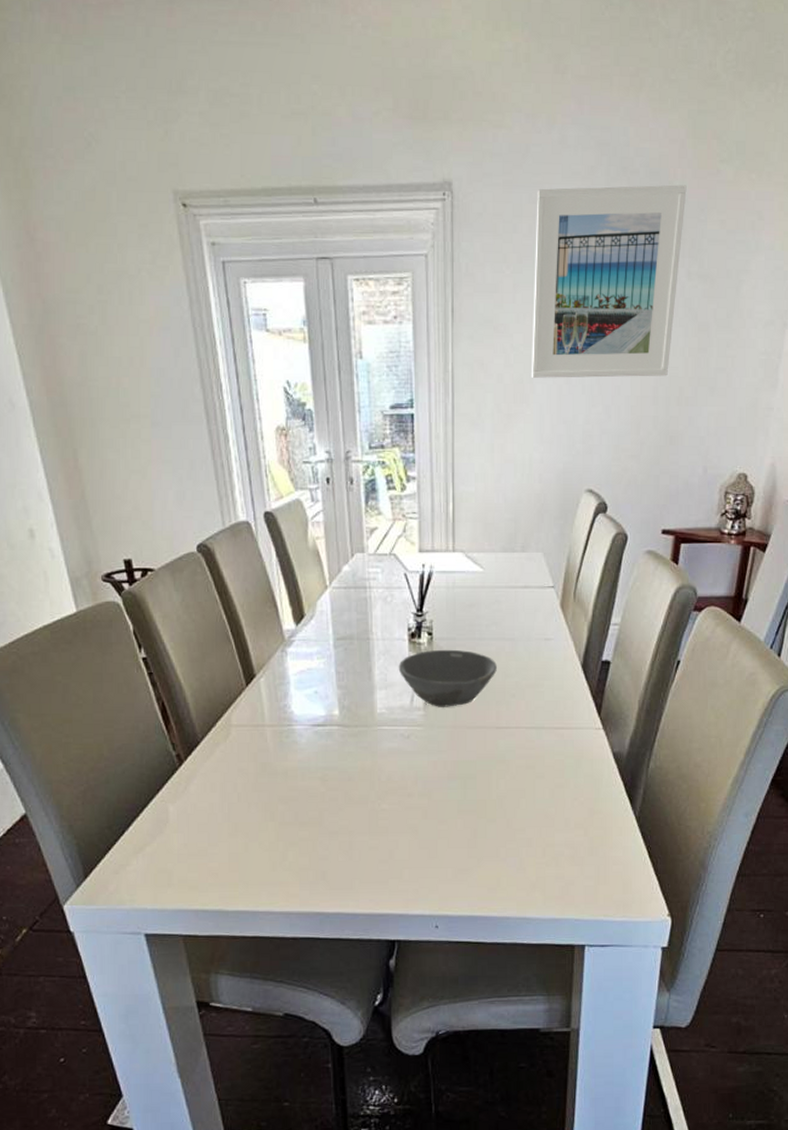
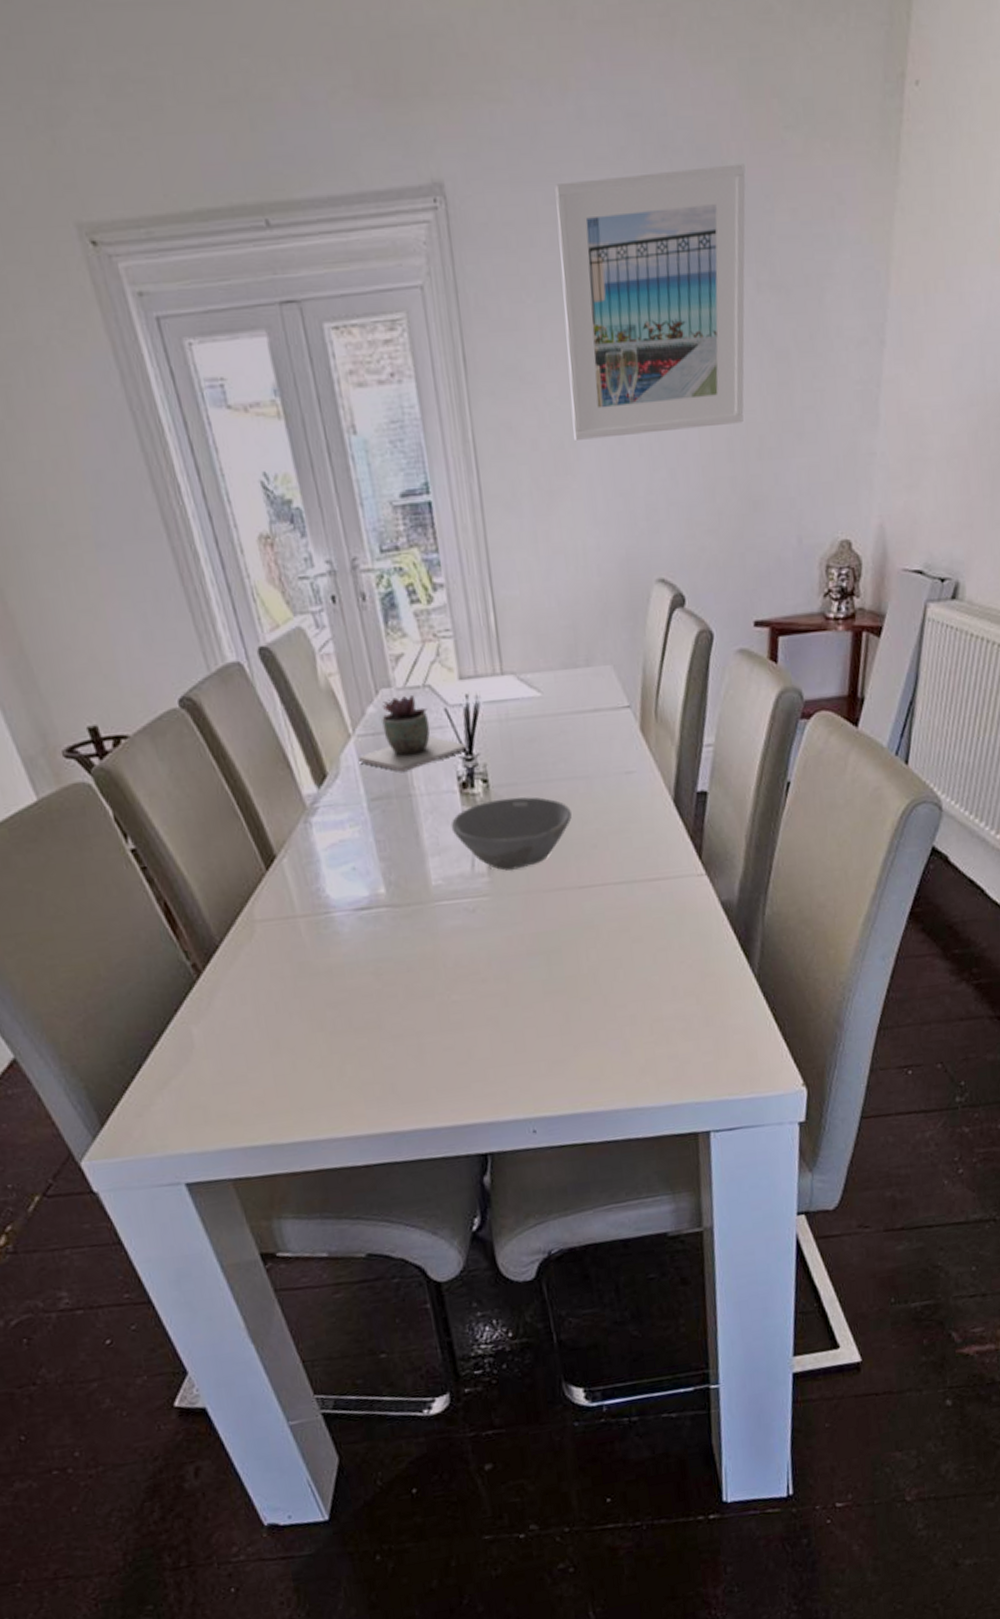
succulent plant: none [331,561,420,619] -> present [359,696,469,772]

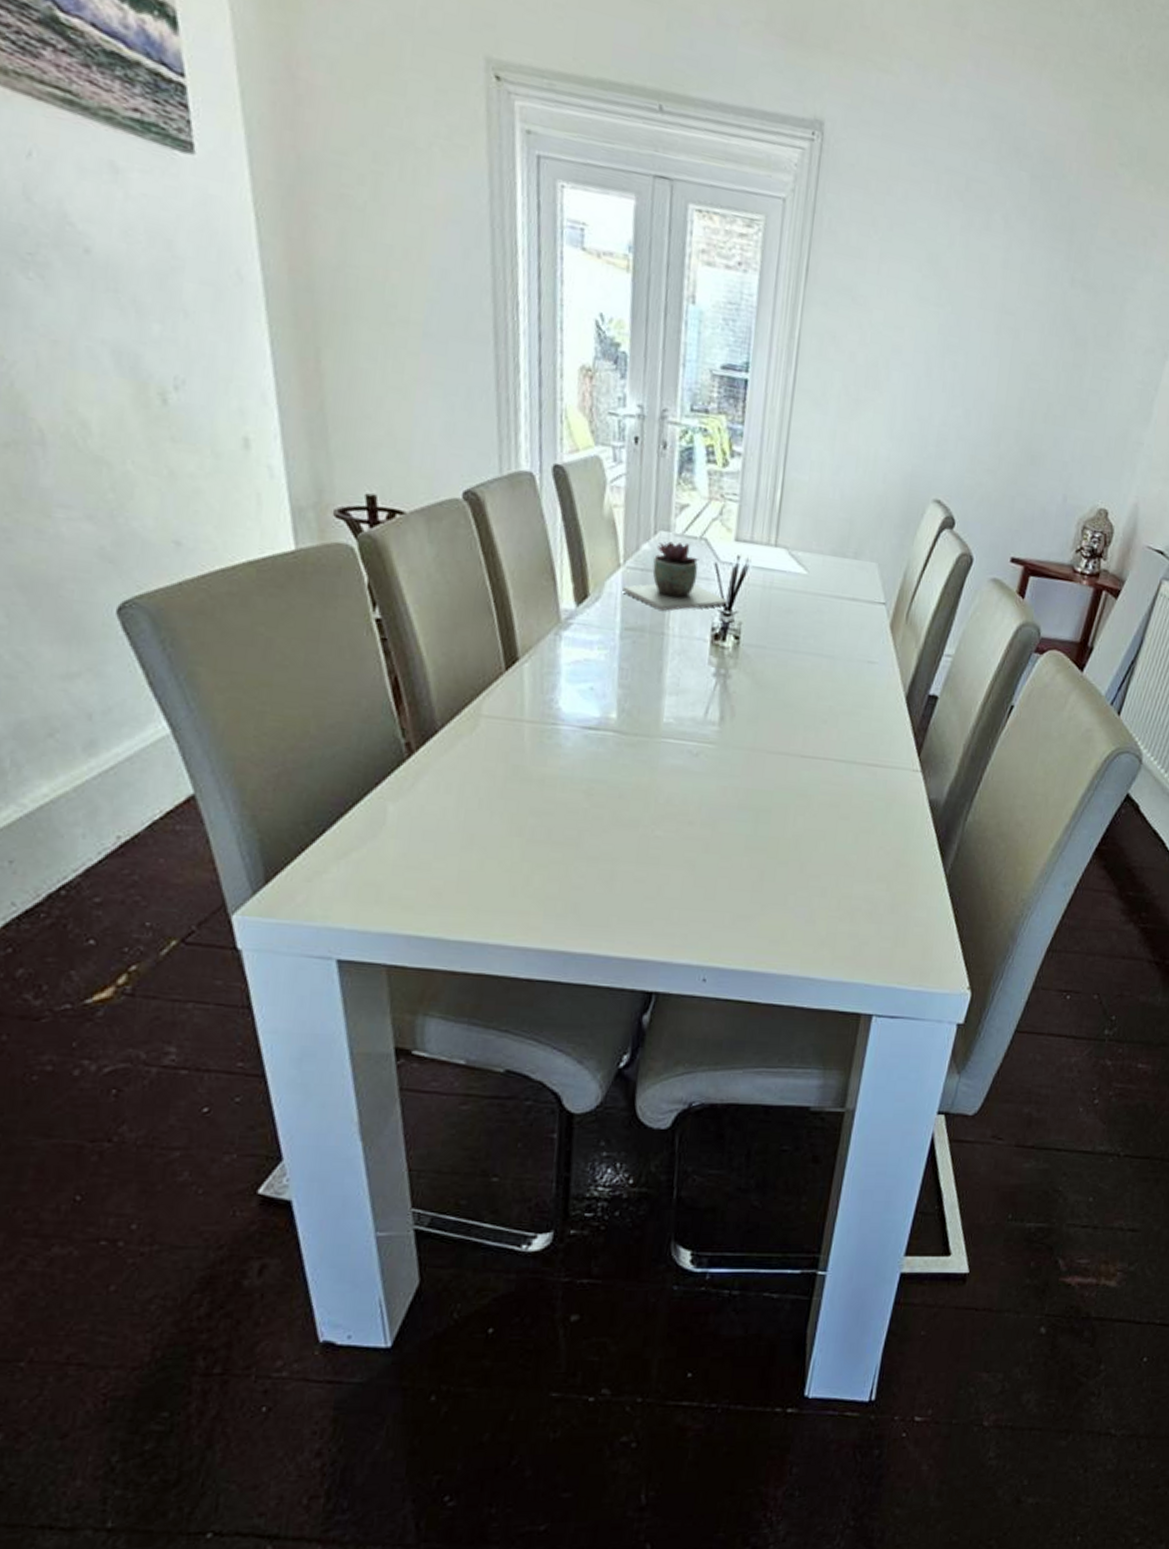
bowl: present [451,796,572,871] -> none [694,656,810,726]
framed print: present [555,164,746,440] -> none [887,151,1081,388]

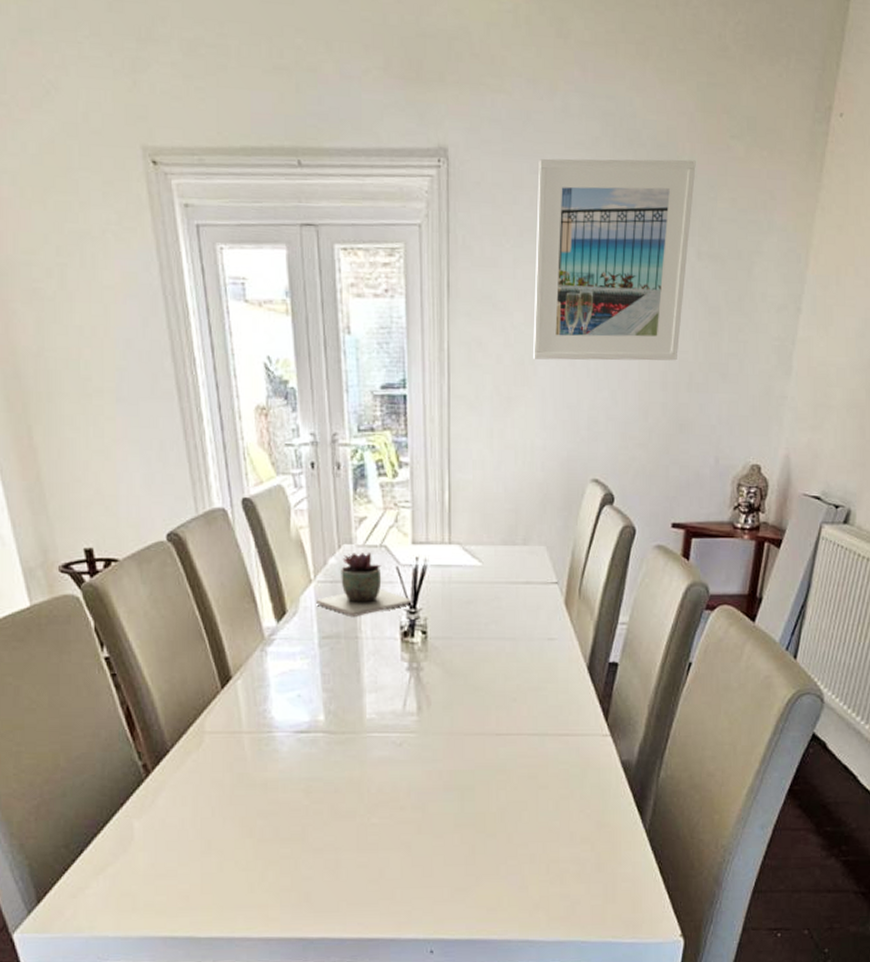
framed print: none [887,151,1081,388] -> present [532,158,696,361]

